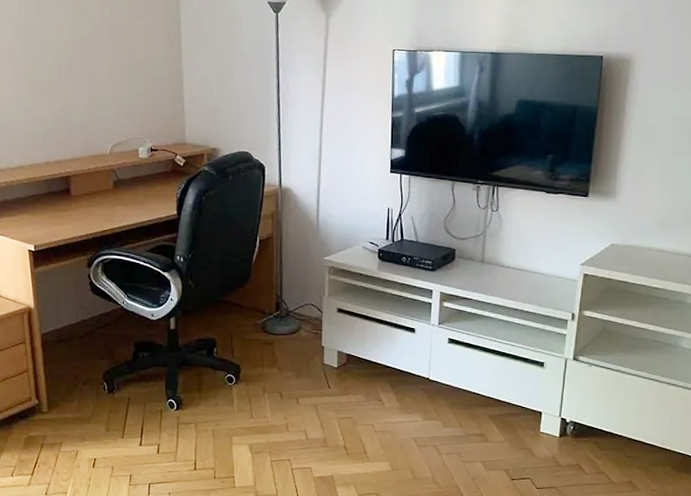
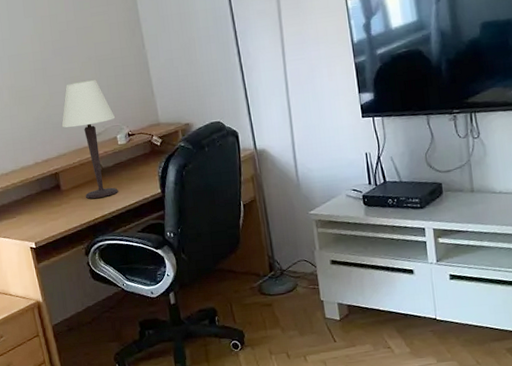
table lamp: none [80,84,140,210] -> present [61,80,118,199]

